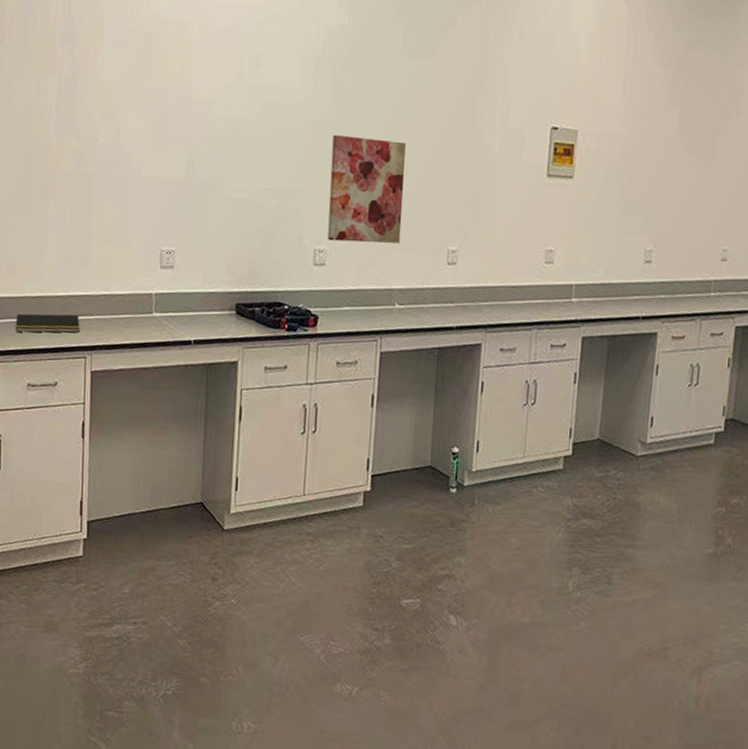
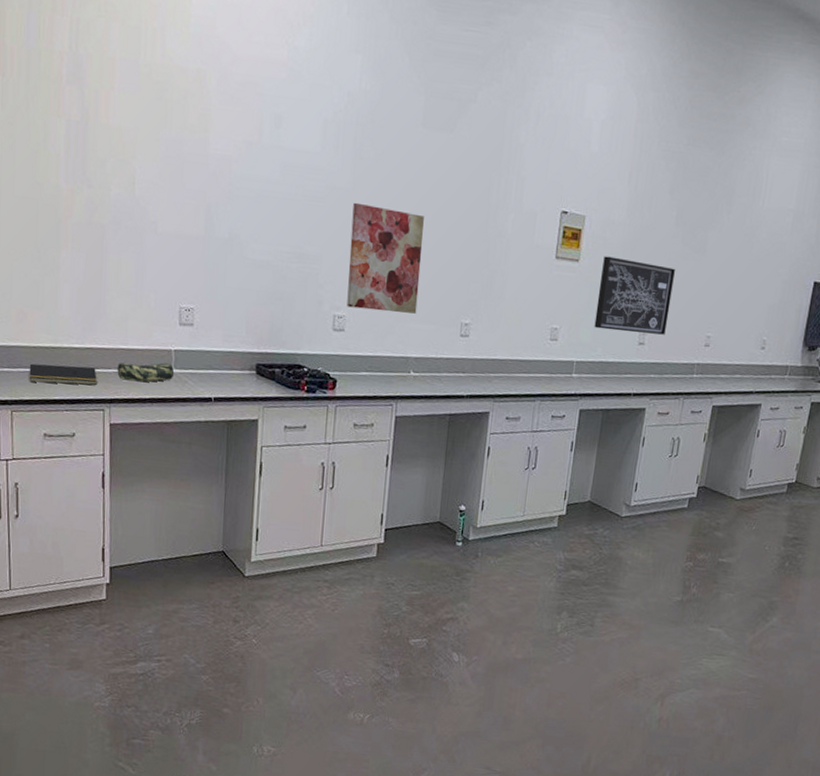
pencil case: none [99,307,155,328] -> present [117,362,175,383]
wall art: none [593,170,683,251] -> present [594,256,676,335]

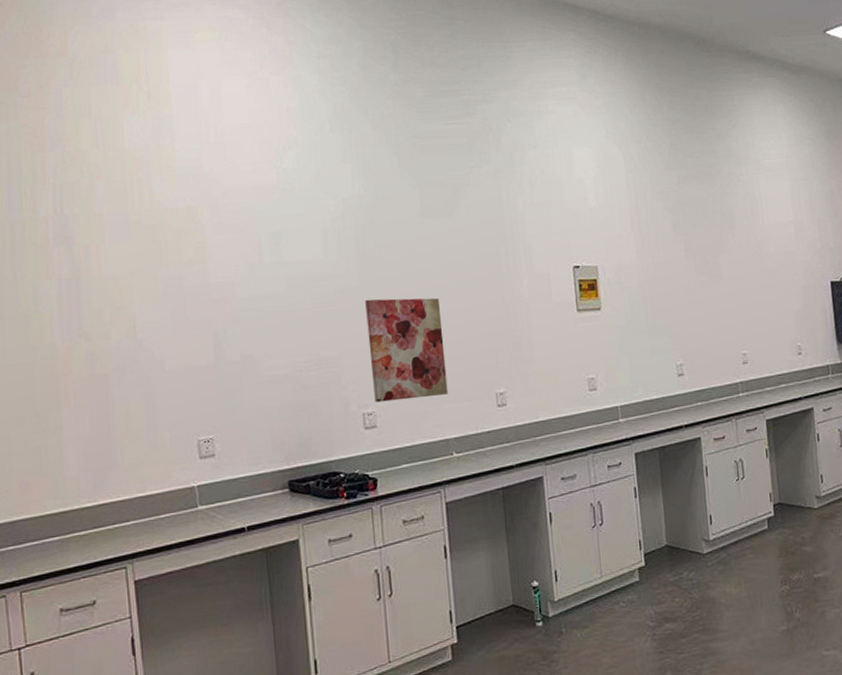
notepad: present [29,363,97,385] -> none [37,524,116,555]
pencil case: present [117,362,175,383] -> none [136,501,201,531]
wall art: present [594,256,676,335] -> none [624,297,702,370]

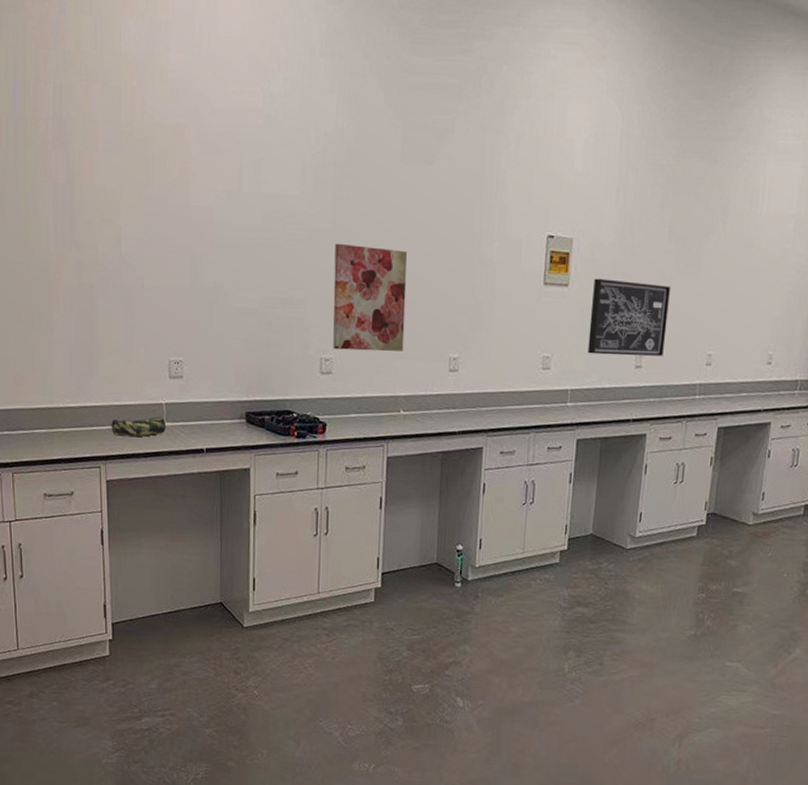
pencil case: none [136,501,201,531] -> present [111,416,167,438]
wall art: none [624,297,702,370] -> present [587,278,672,356]

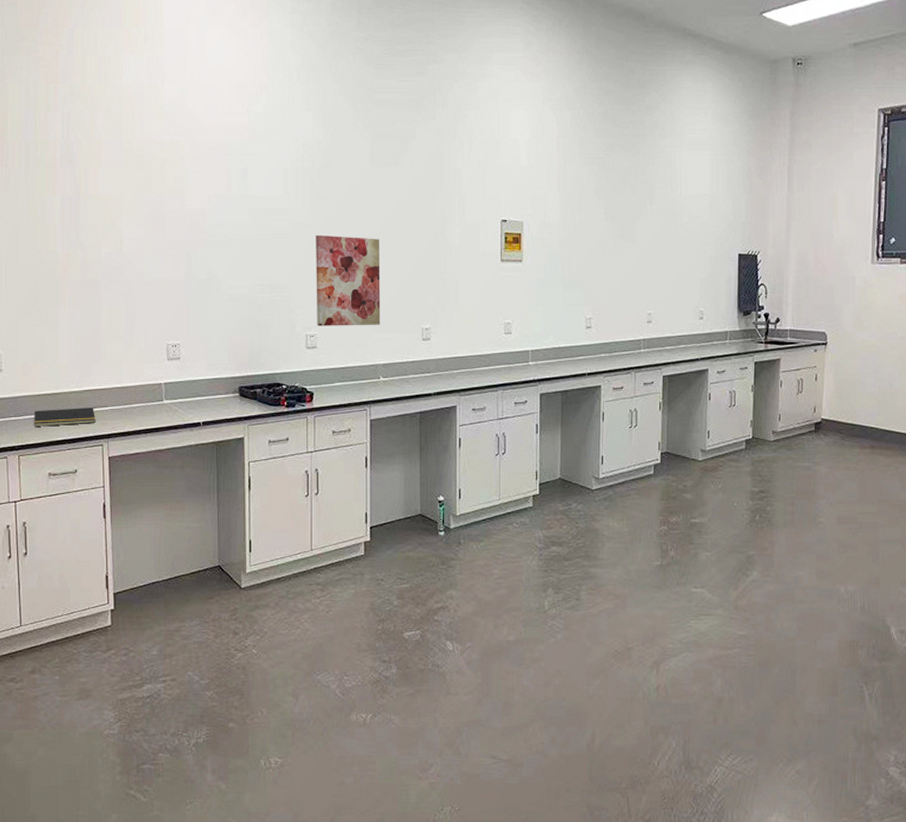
notepad: none [27,425,92,444] -> present [34,408,95,427]
pencil case: present [111,416,167,438] -> none [113,395,165,416]
wall art: present [587,278,672,356] -> none [543,254,611,318]

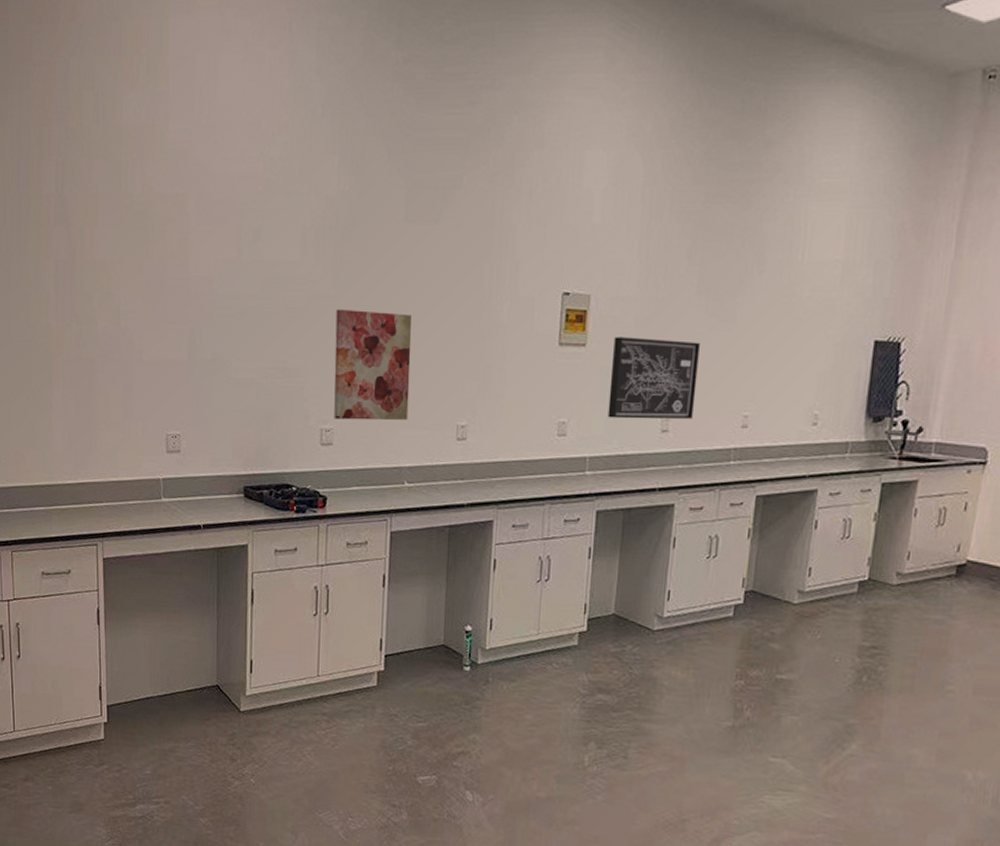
notepad: present [34,408,95,427] -> none [27,502,90,522]
wall art: none [543,254,611,318] -> present [607,336,701,420]

